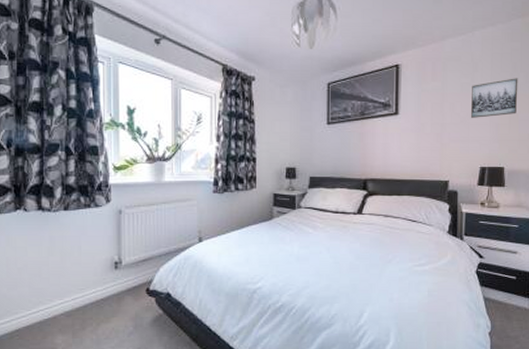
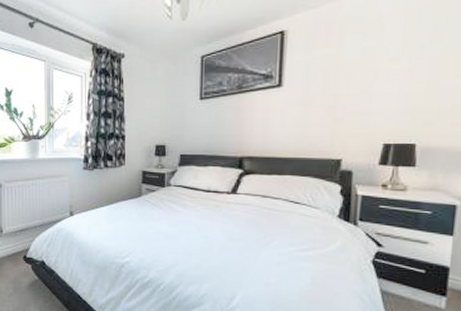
wall art: present [470,78,518,118] -> none [373,37,442,87]

